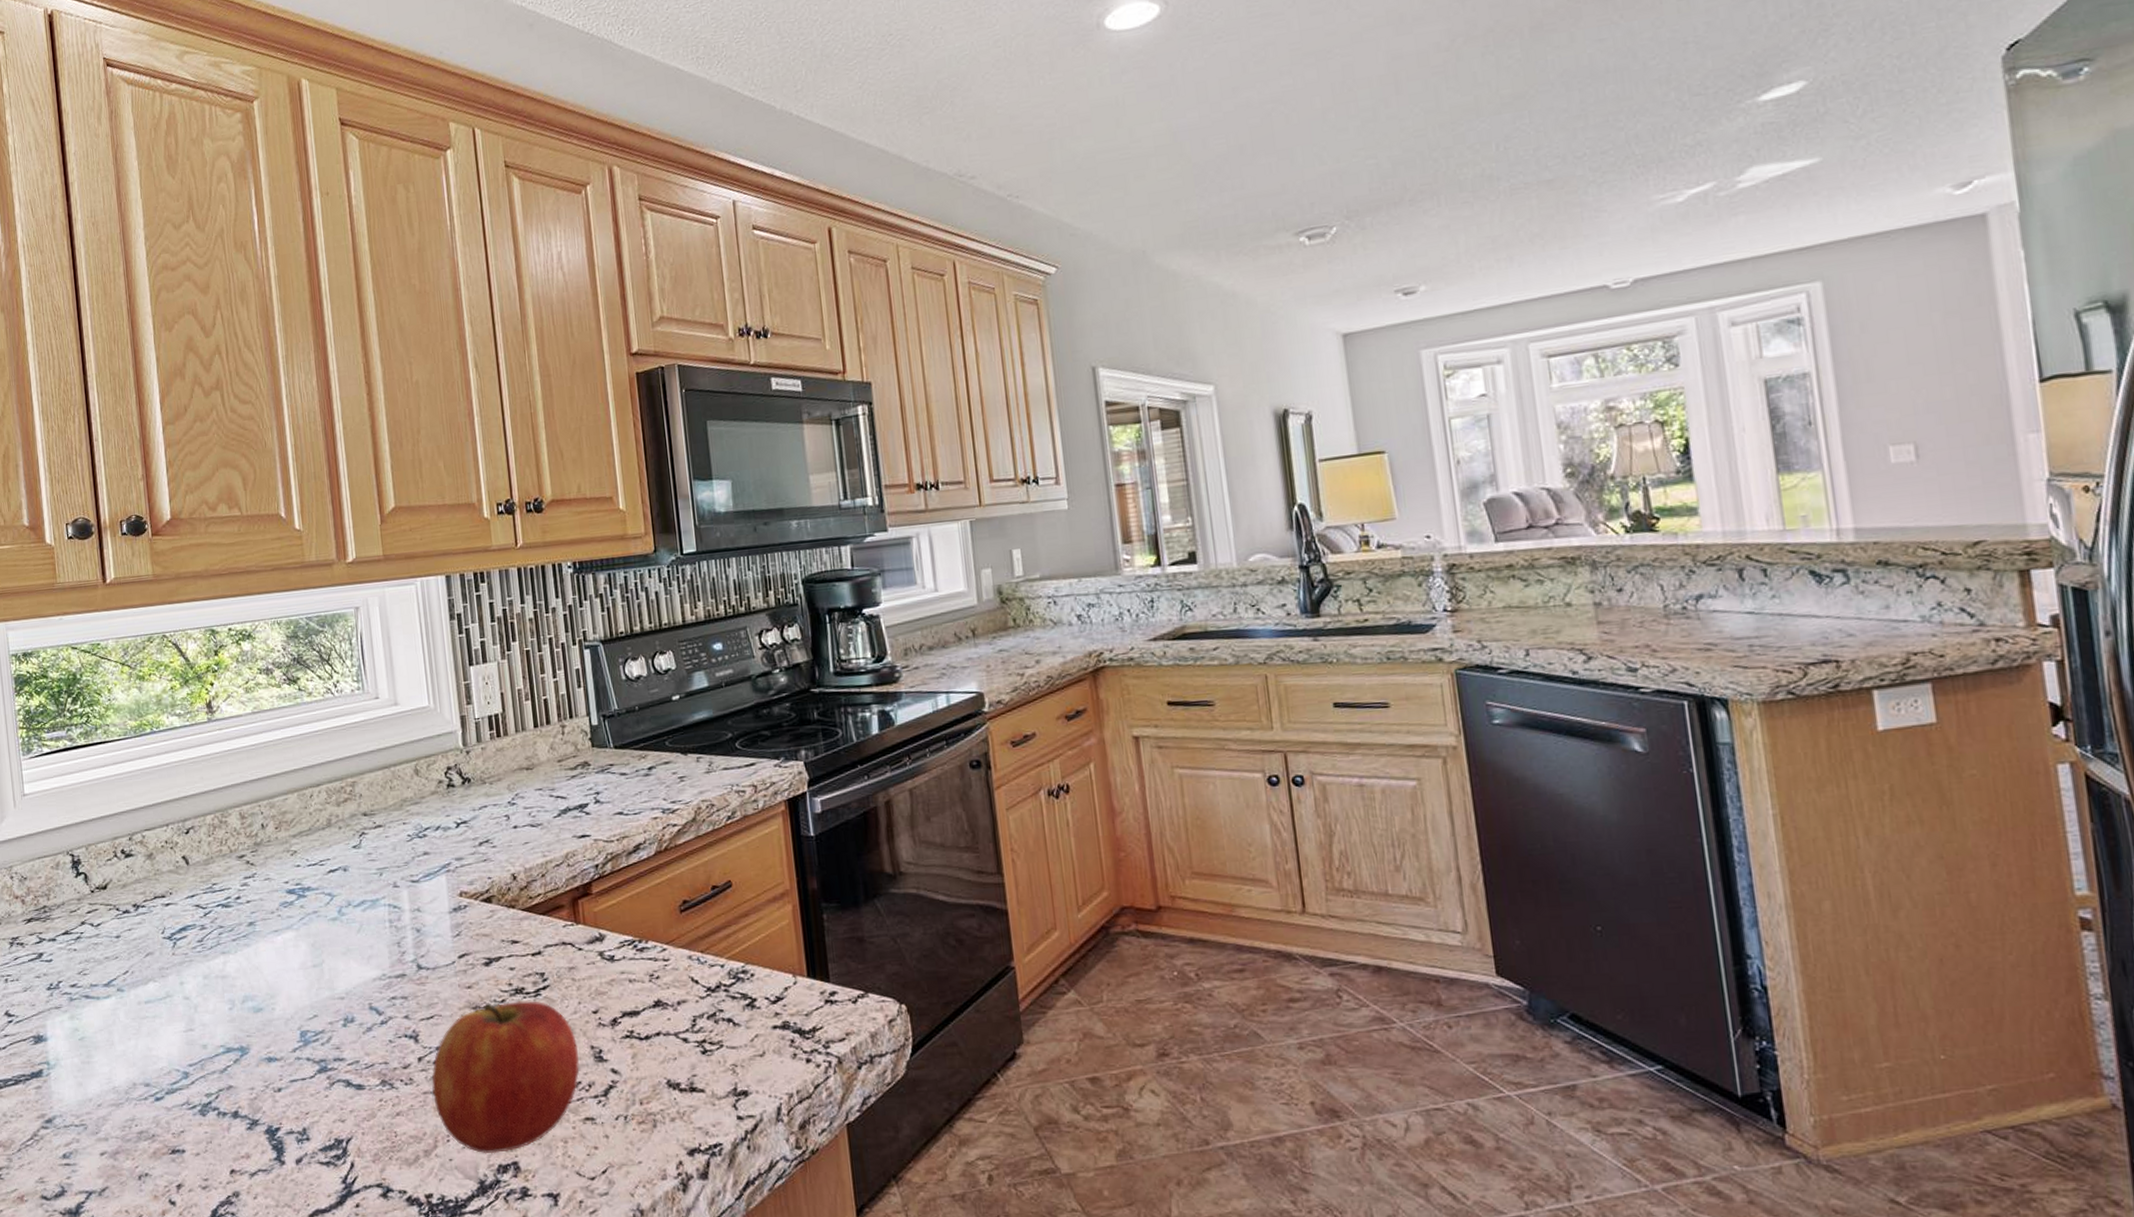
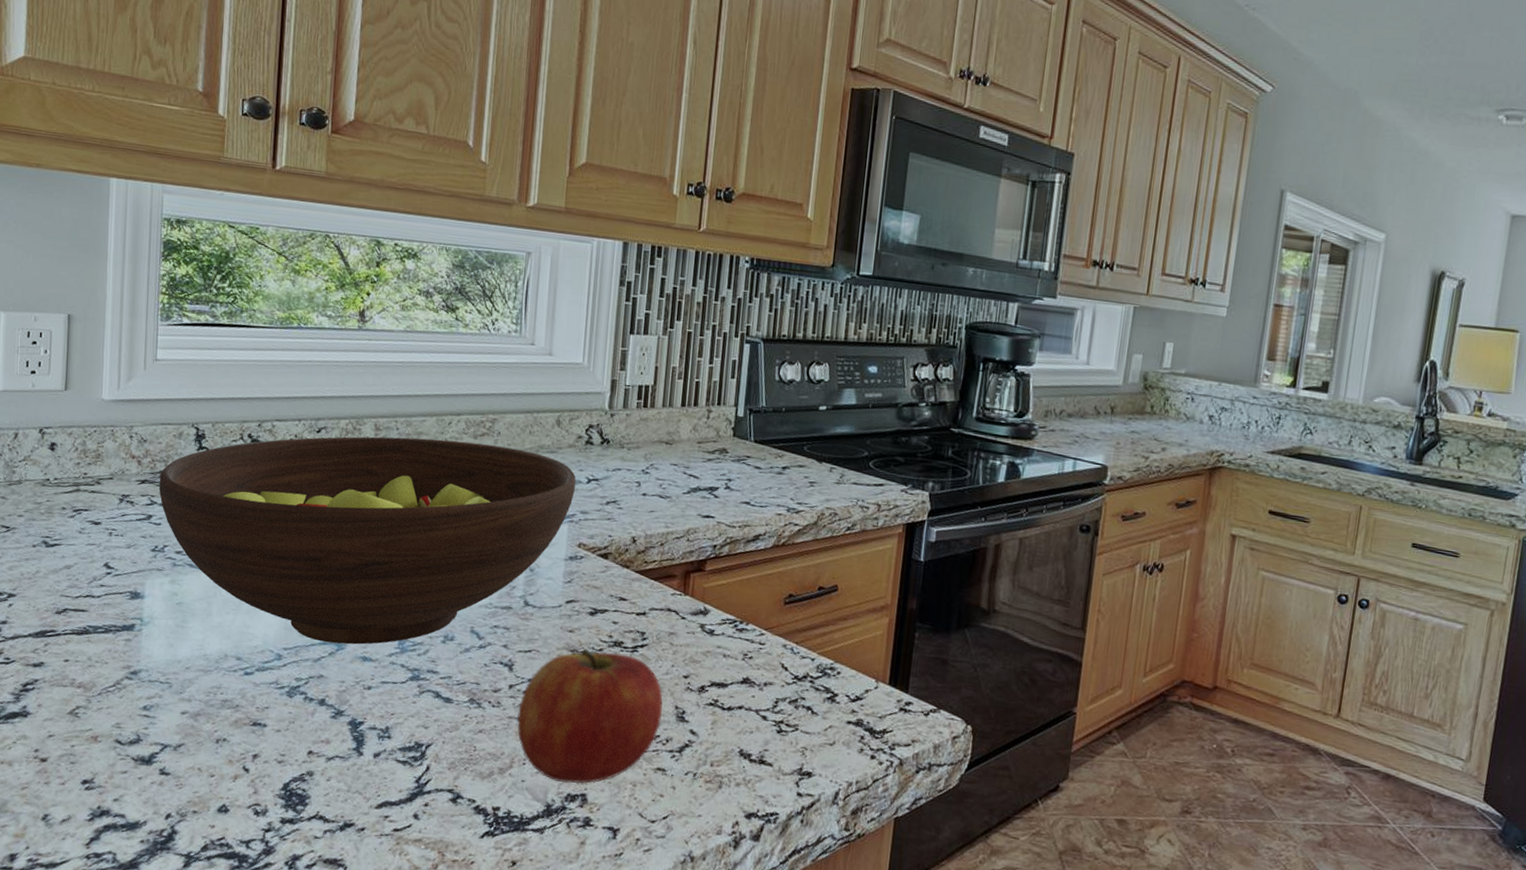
fruit bowl: none [43,807,446,1050] -> present [159,436,576,645]

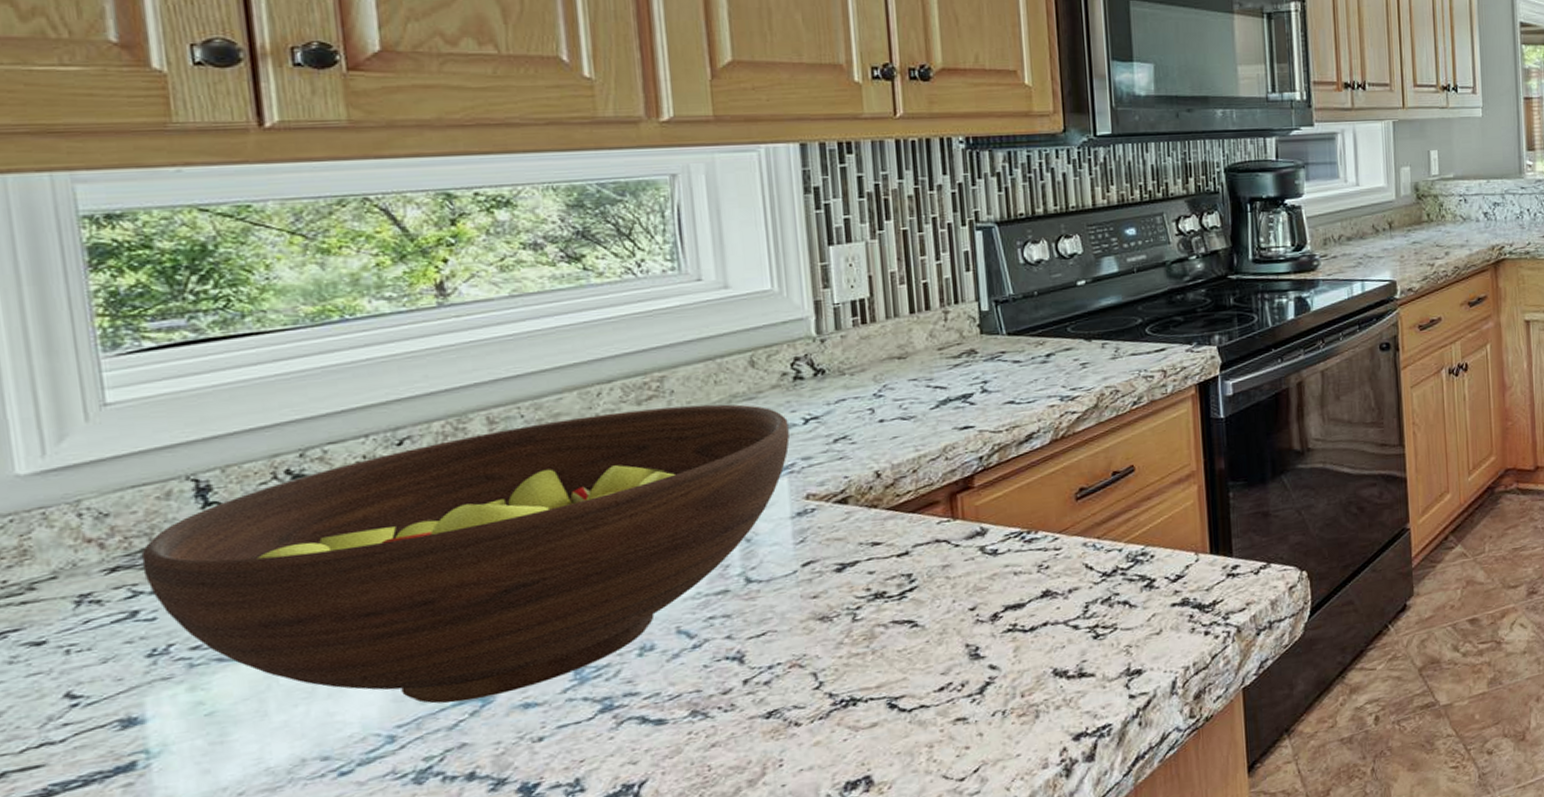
apple: present [517,649,663,784] -> none [761,604,951,773]

